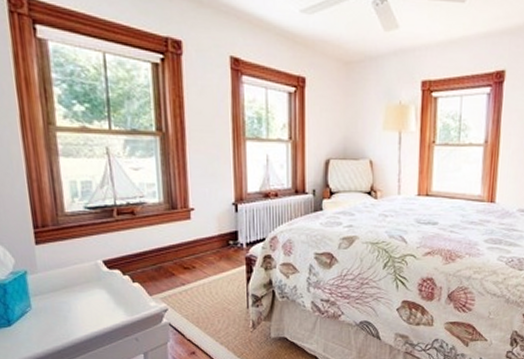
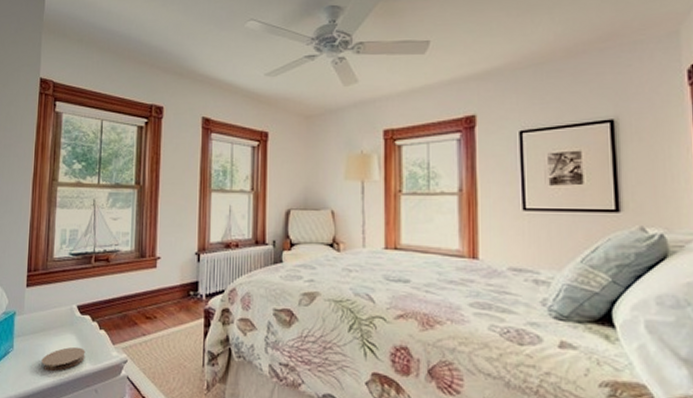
coaster: none [68,300,120,327] -> present [41,346,86,372]

